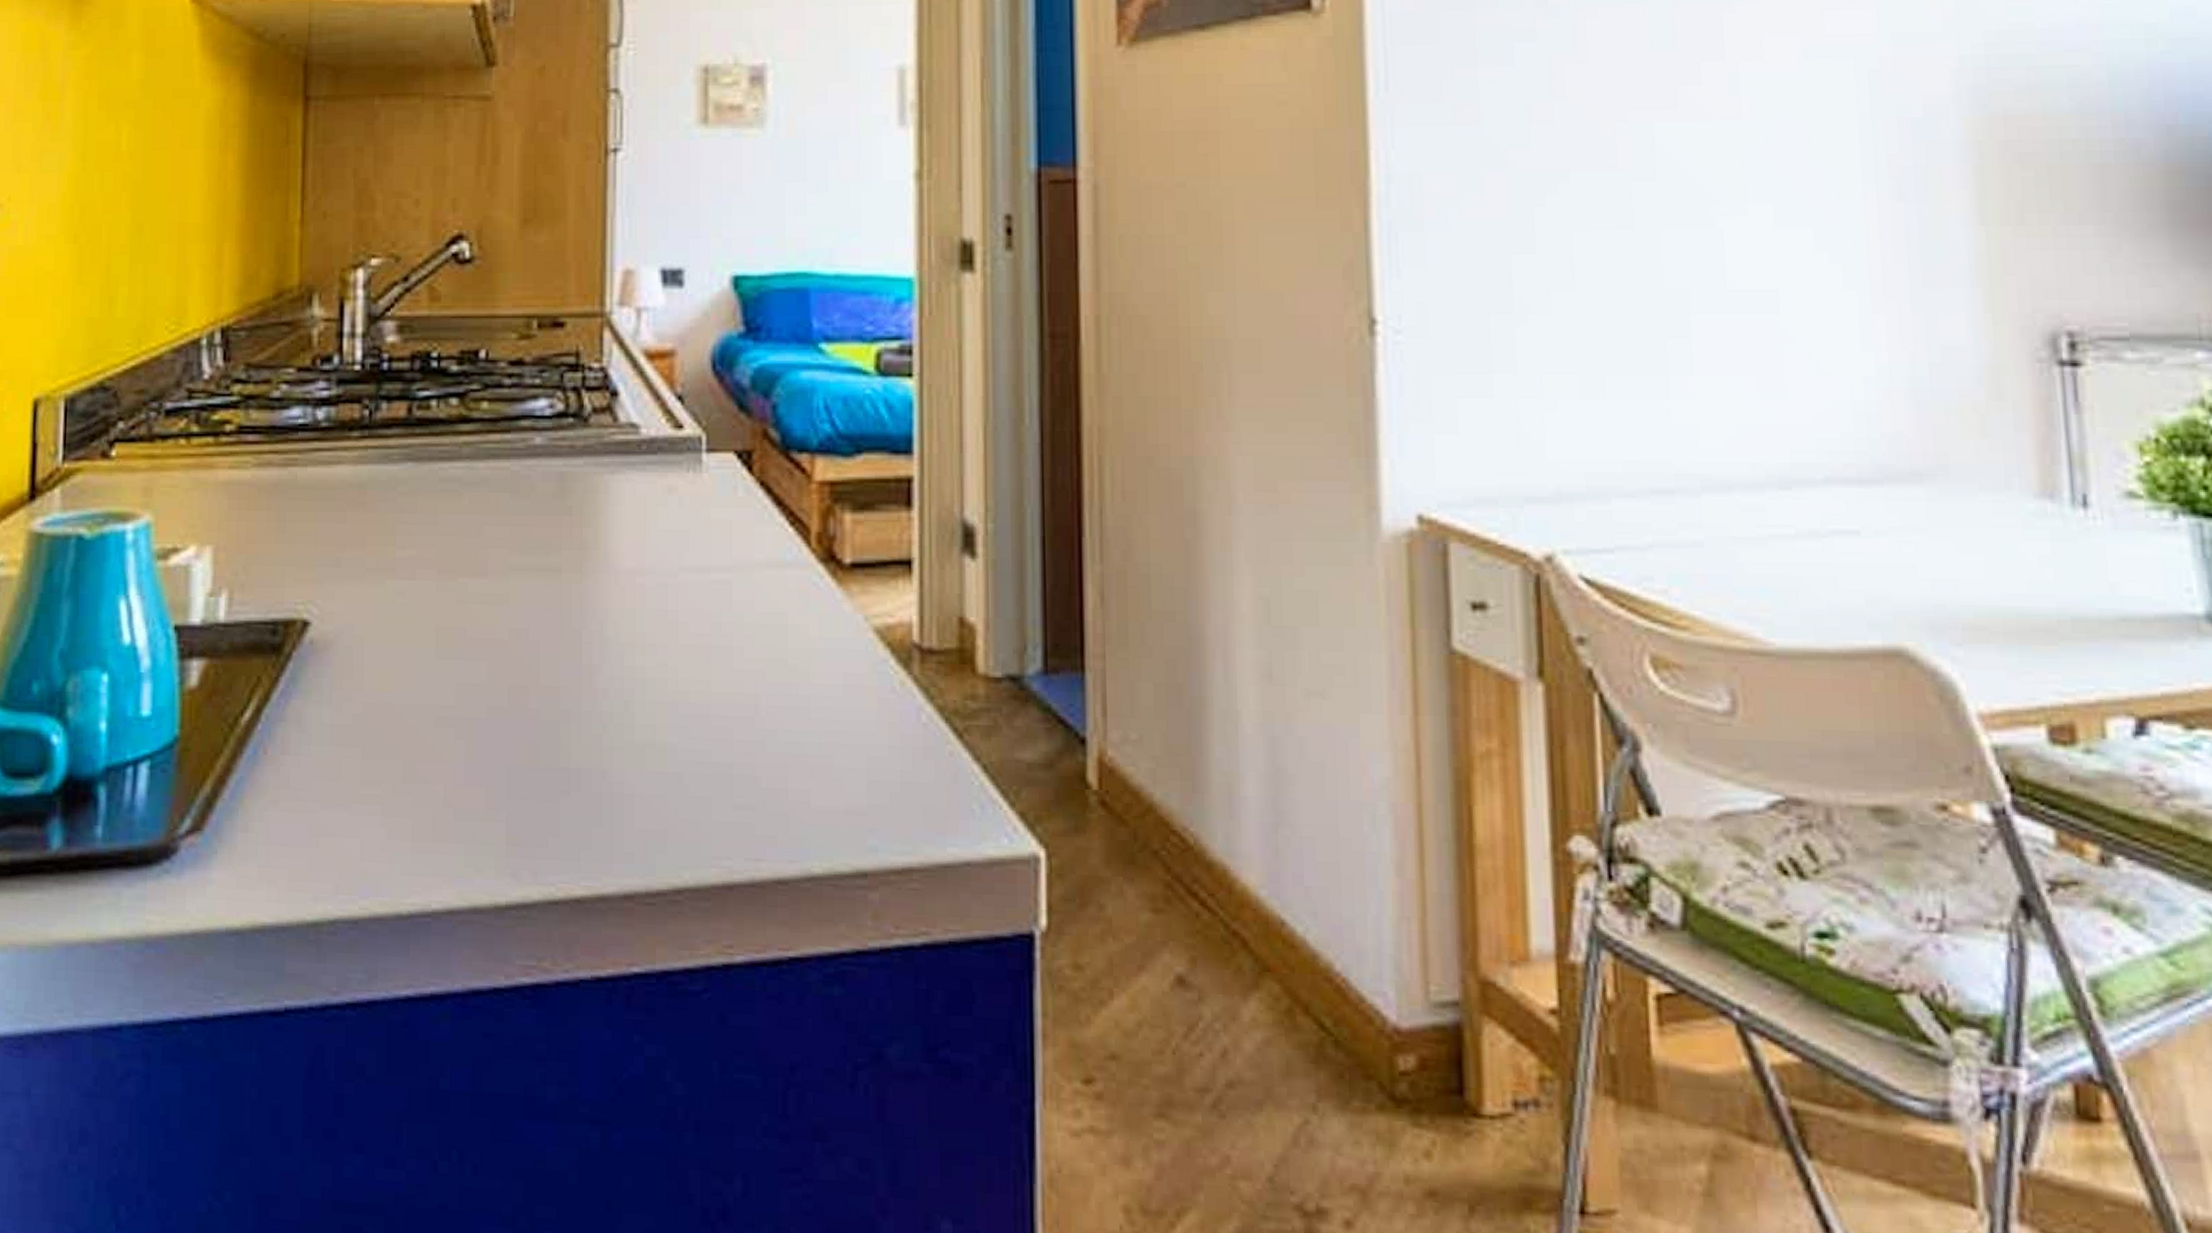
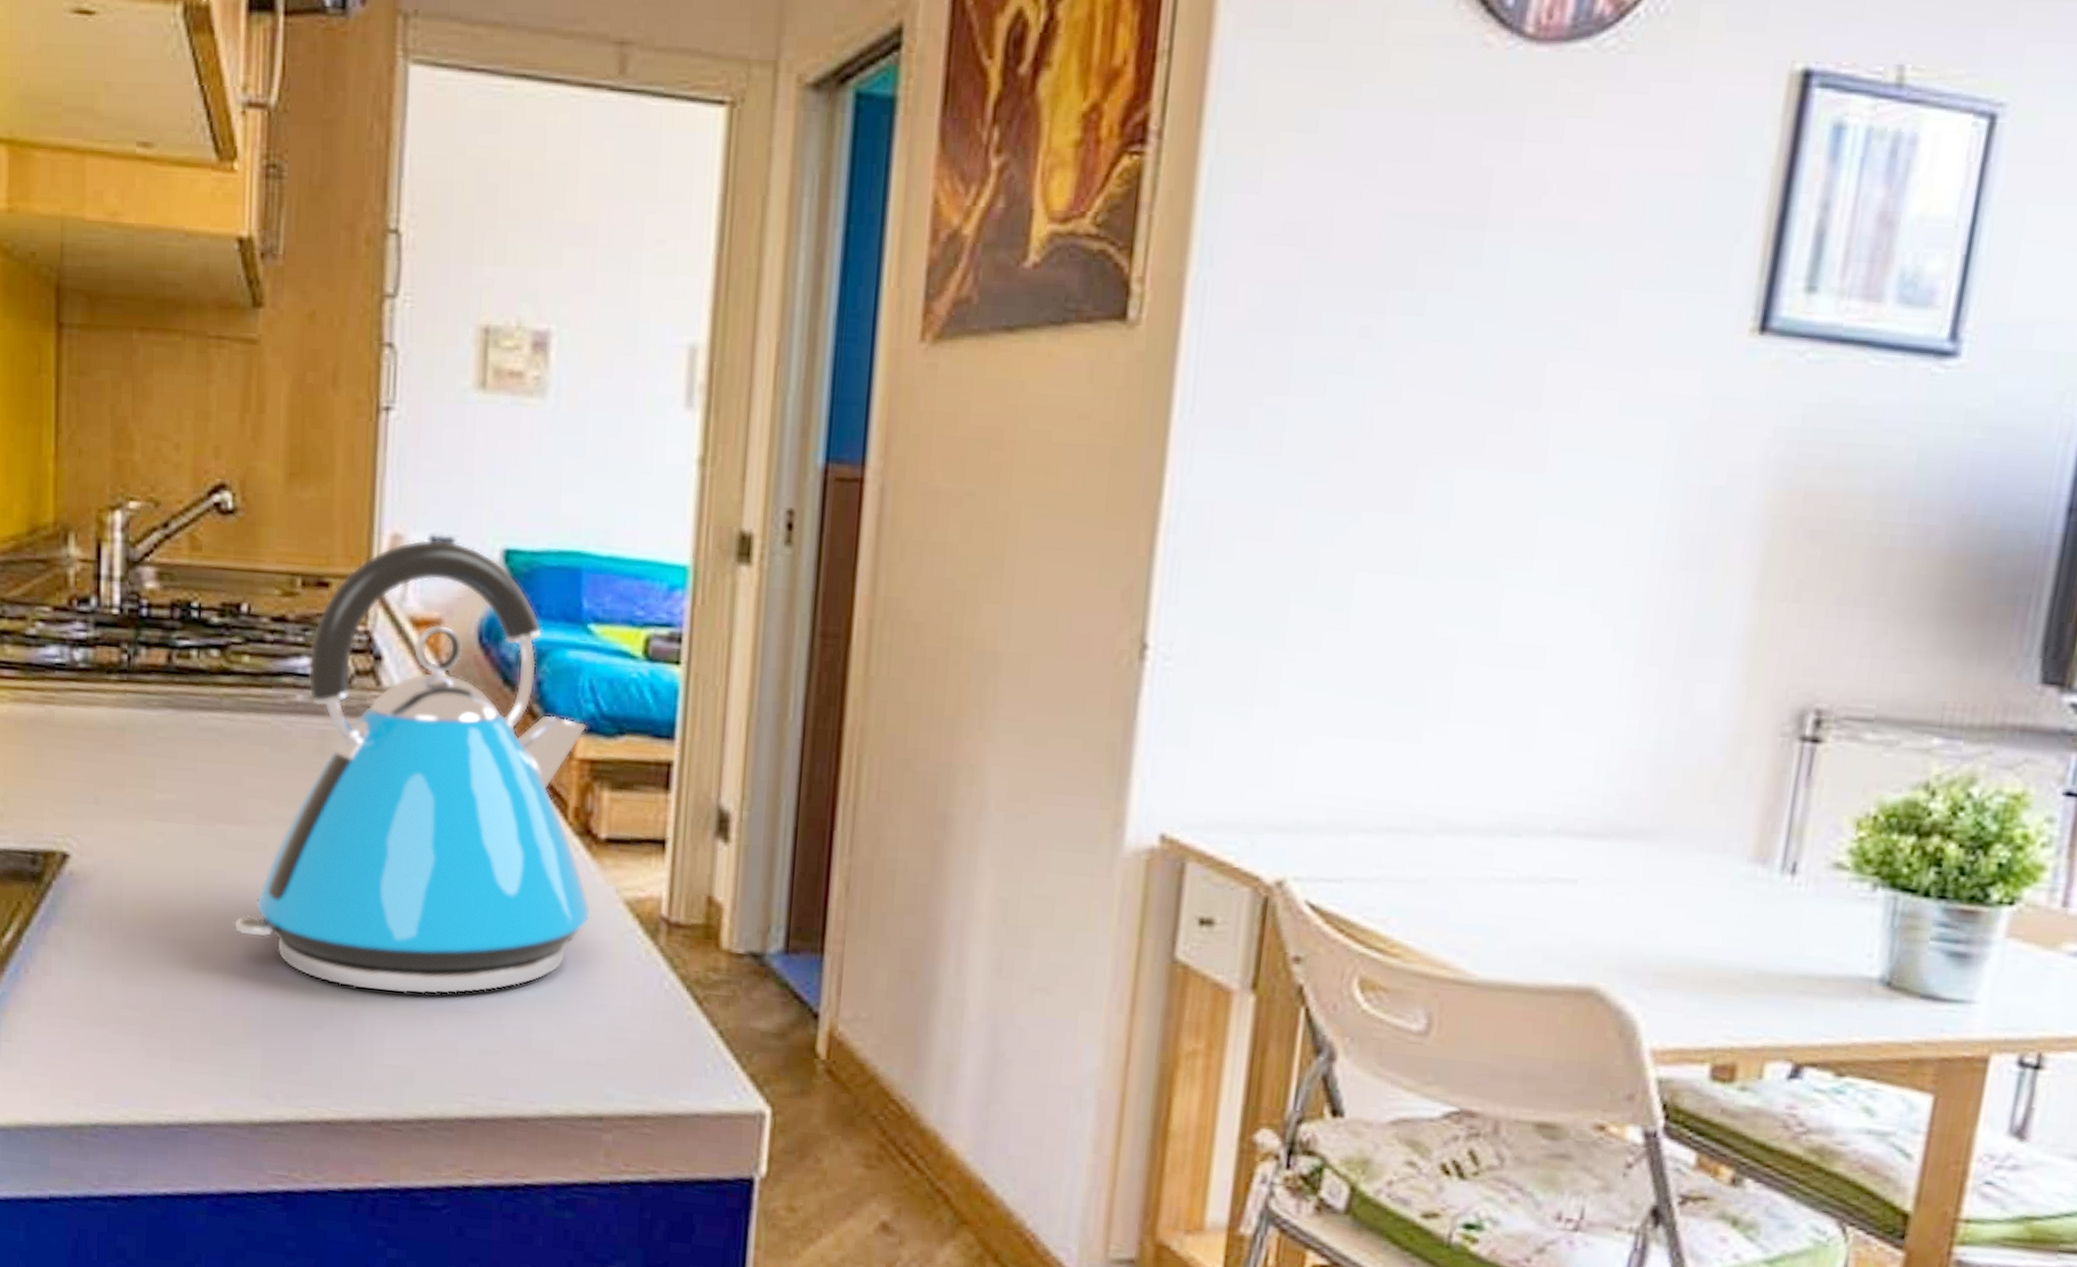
kettle: none [475,272,840,748] -> present [233,539,591,995]

